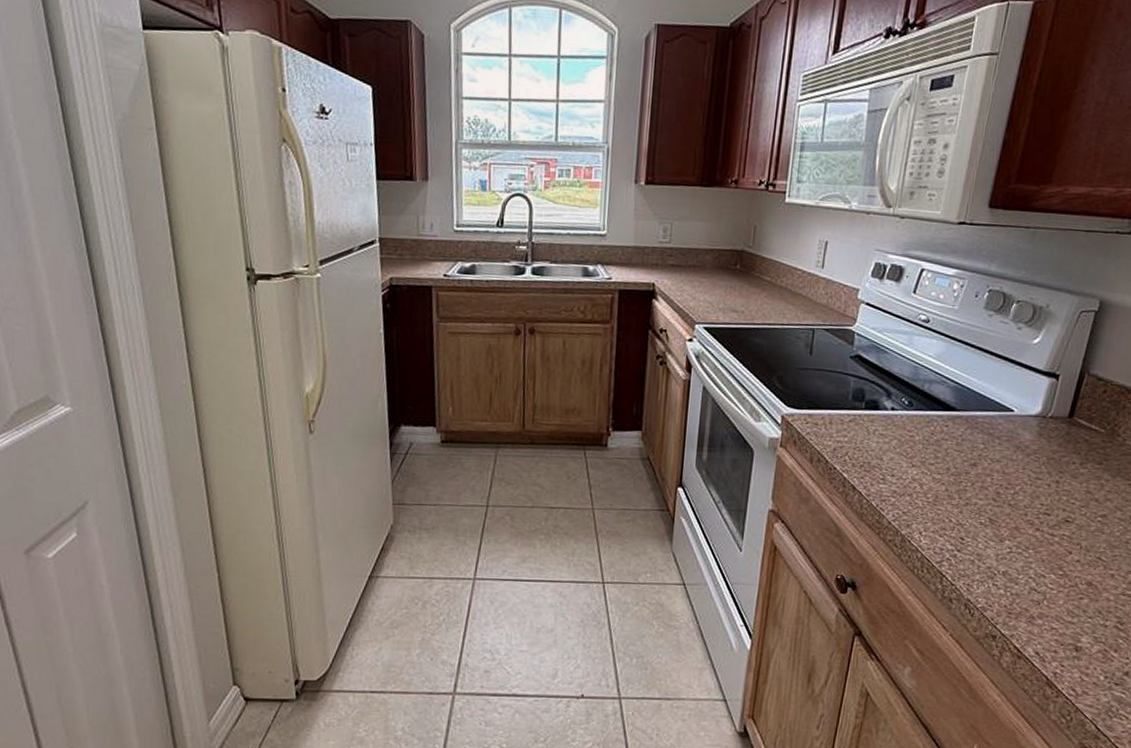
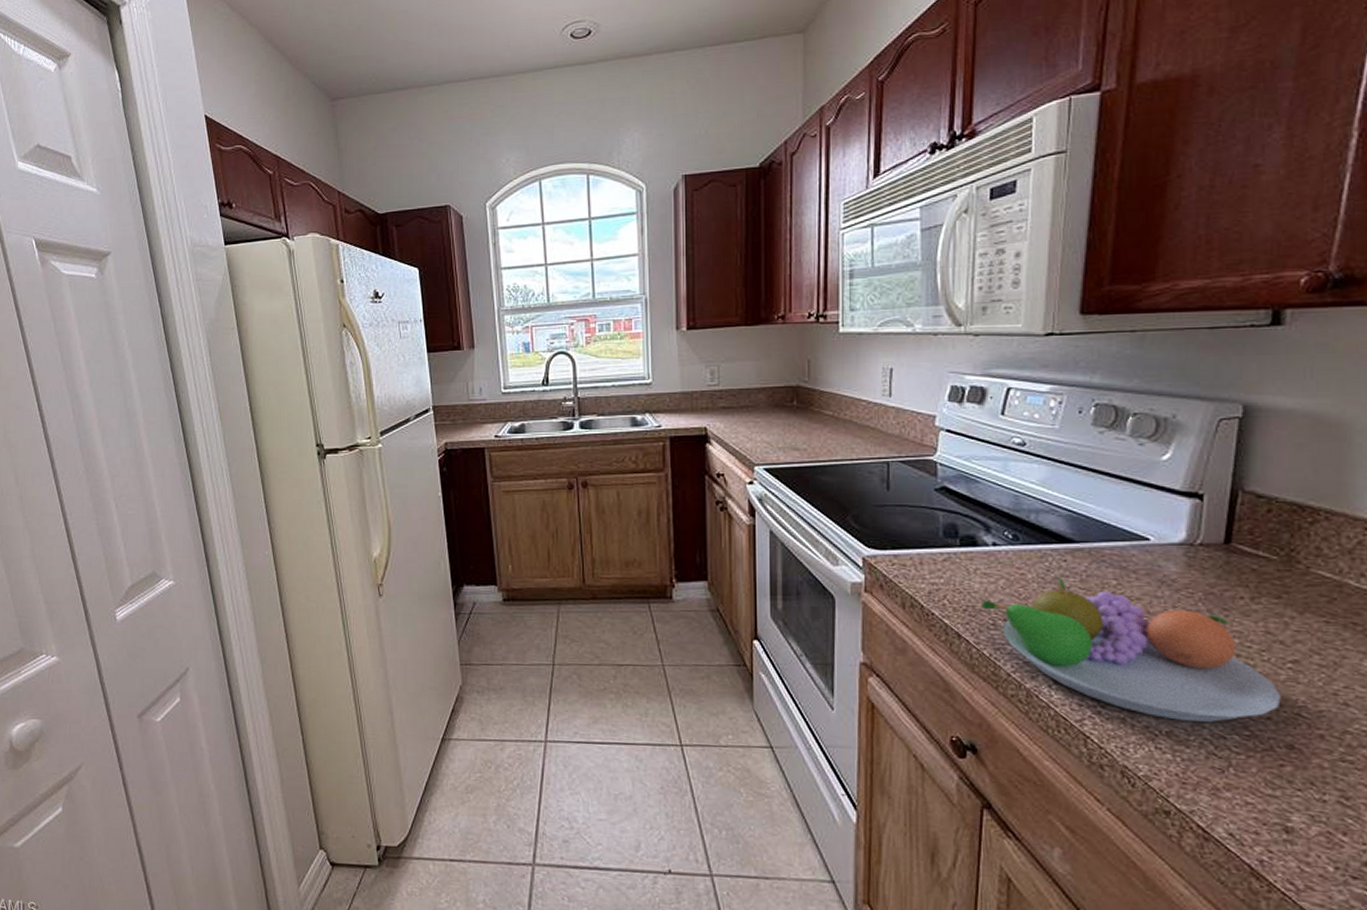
fruit bowl: none [875,440,1090,564] -> present [981,577,1281,722]

